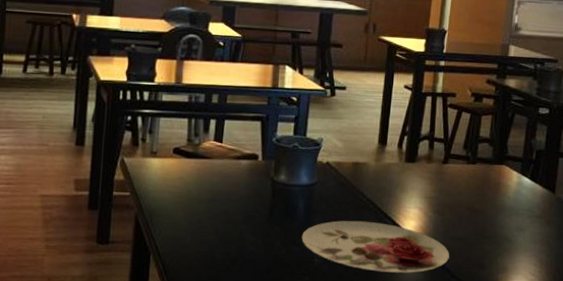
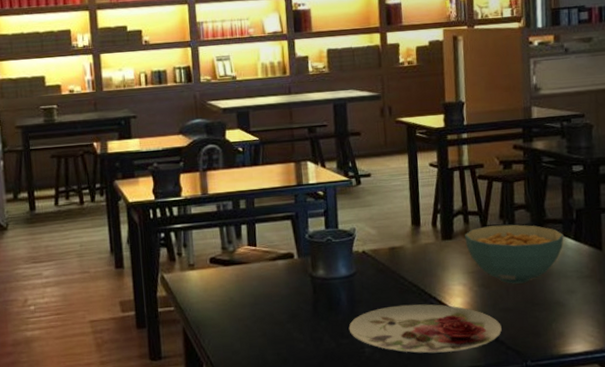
cereal bowl: none [427,154,521,215] -> present [465,224,564,284]

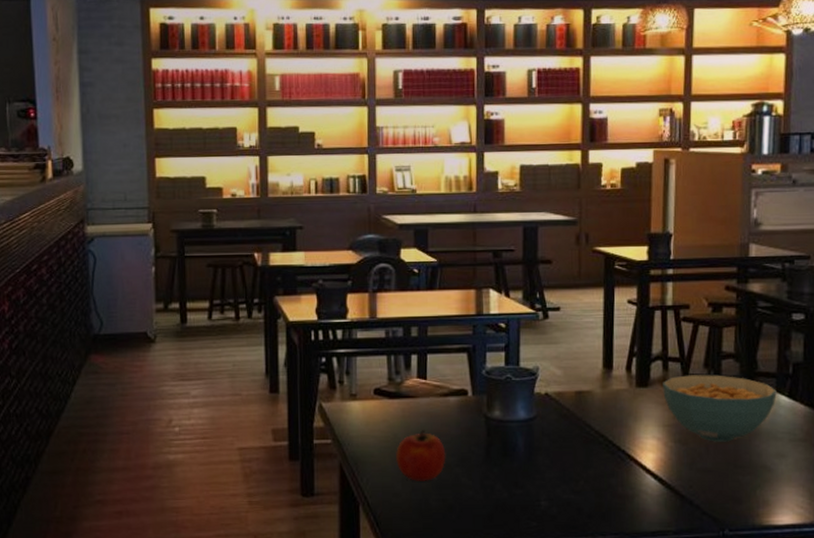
fruit: none [233,292,278,339] -> present [396,430,446,481]
plate: present [348,304,502,354] -> none [524,456,698,513]

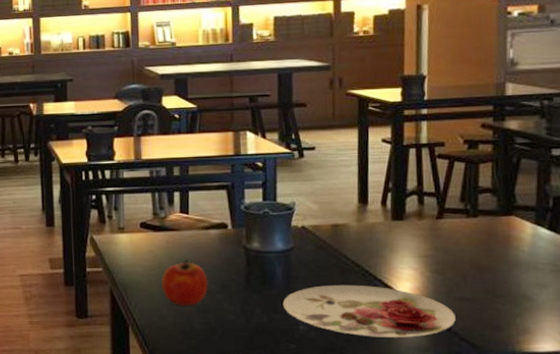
plate: none [524,456,698,513] -> present [282,284,456,338]
cereal bowl: present [663,375,777,442] -> none [418,208,536,272]

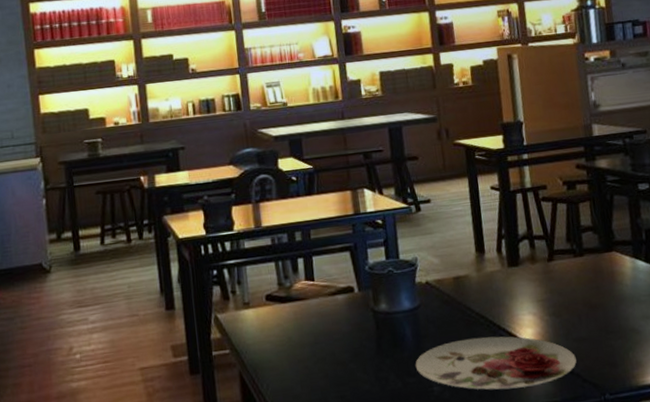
fruit: present [161,260,208,306] -> none [292,330,340,381]

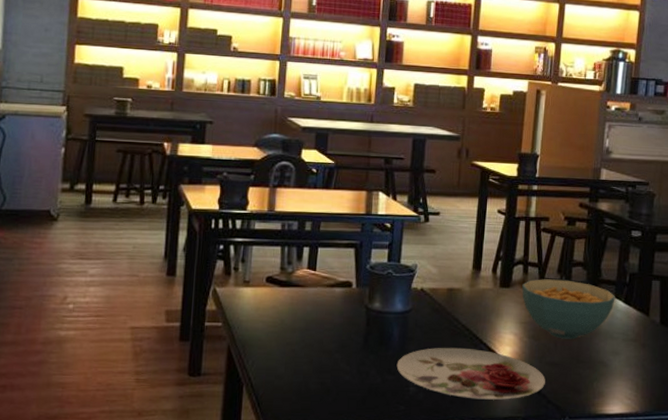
cereal bowl: none [531,247,635,311] -> present [522,279,615,339]

